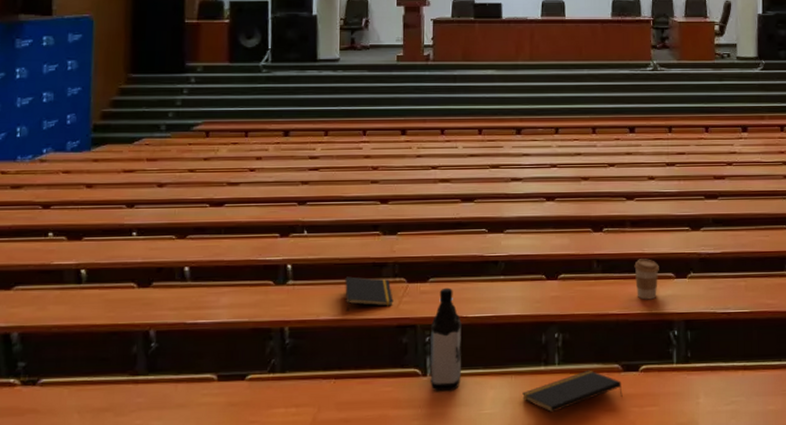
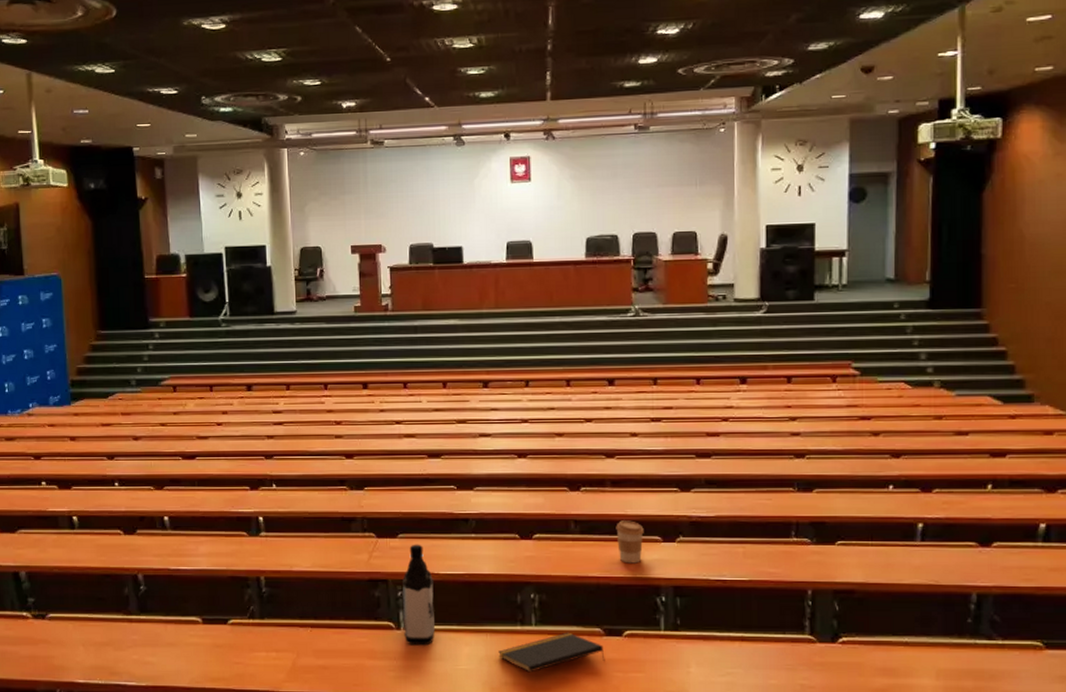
notepad: present [345,276,393,312] -> none [315,530,364,564]

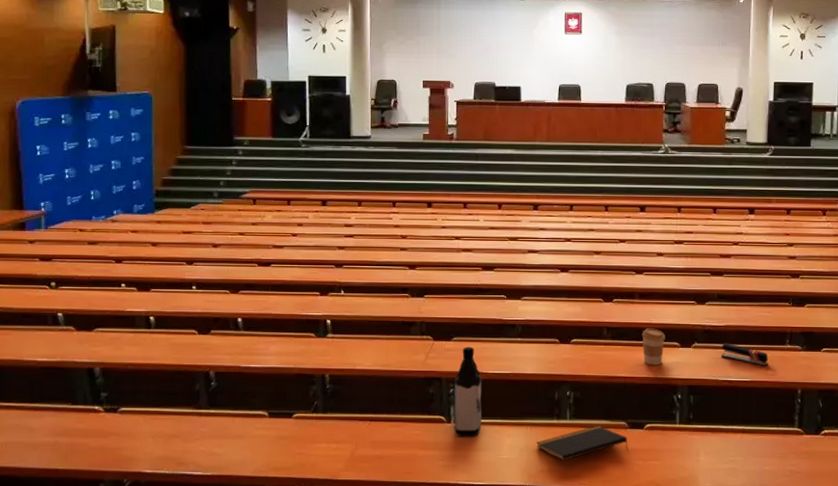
stapler: none [712,536,770,564] -> present [721,343,769,367]

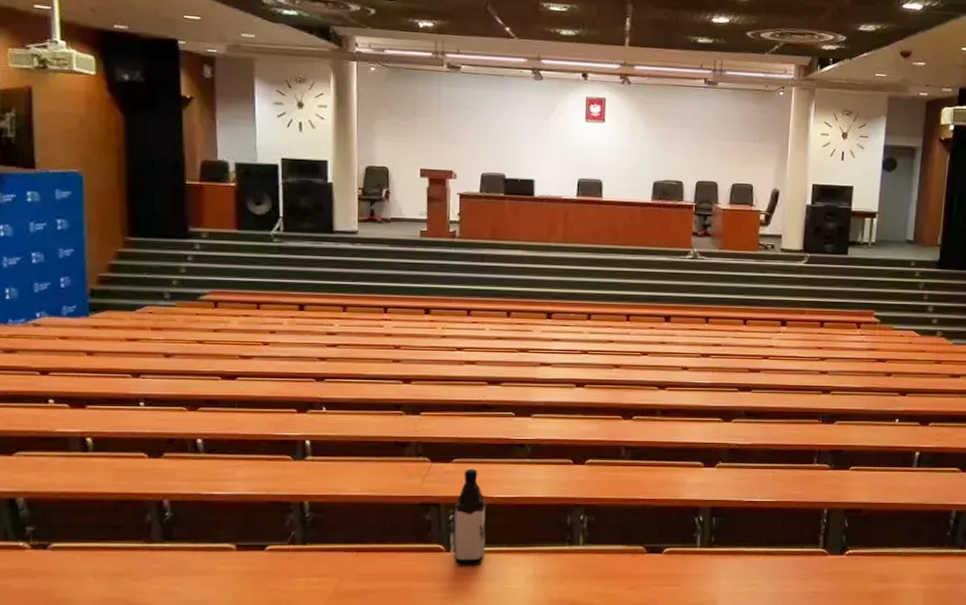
notepad: present [537,425,628,461] -> none [546,551,645,589]
coffee cup: present [642,328,665,366] -> none [663,447,688,487]
stapler: present [721,343,769,367] -> none [746,462,795,487]

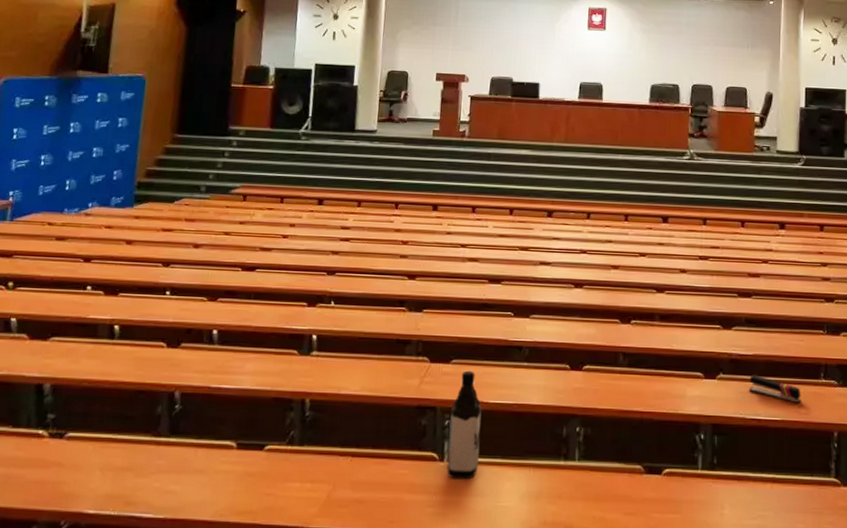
stapler: none [746,462,795,487] -> present [749,375,801,404]

